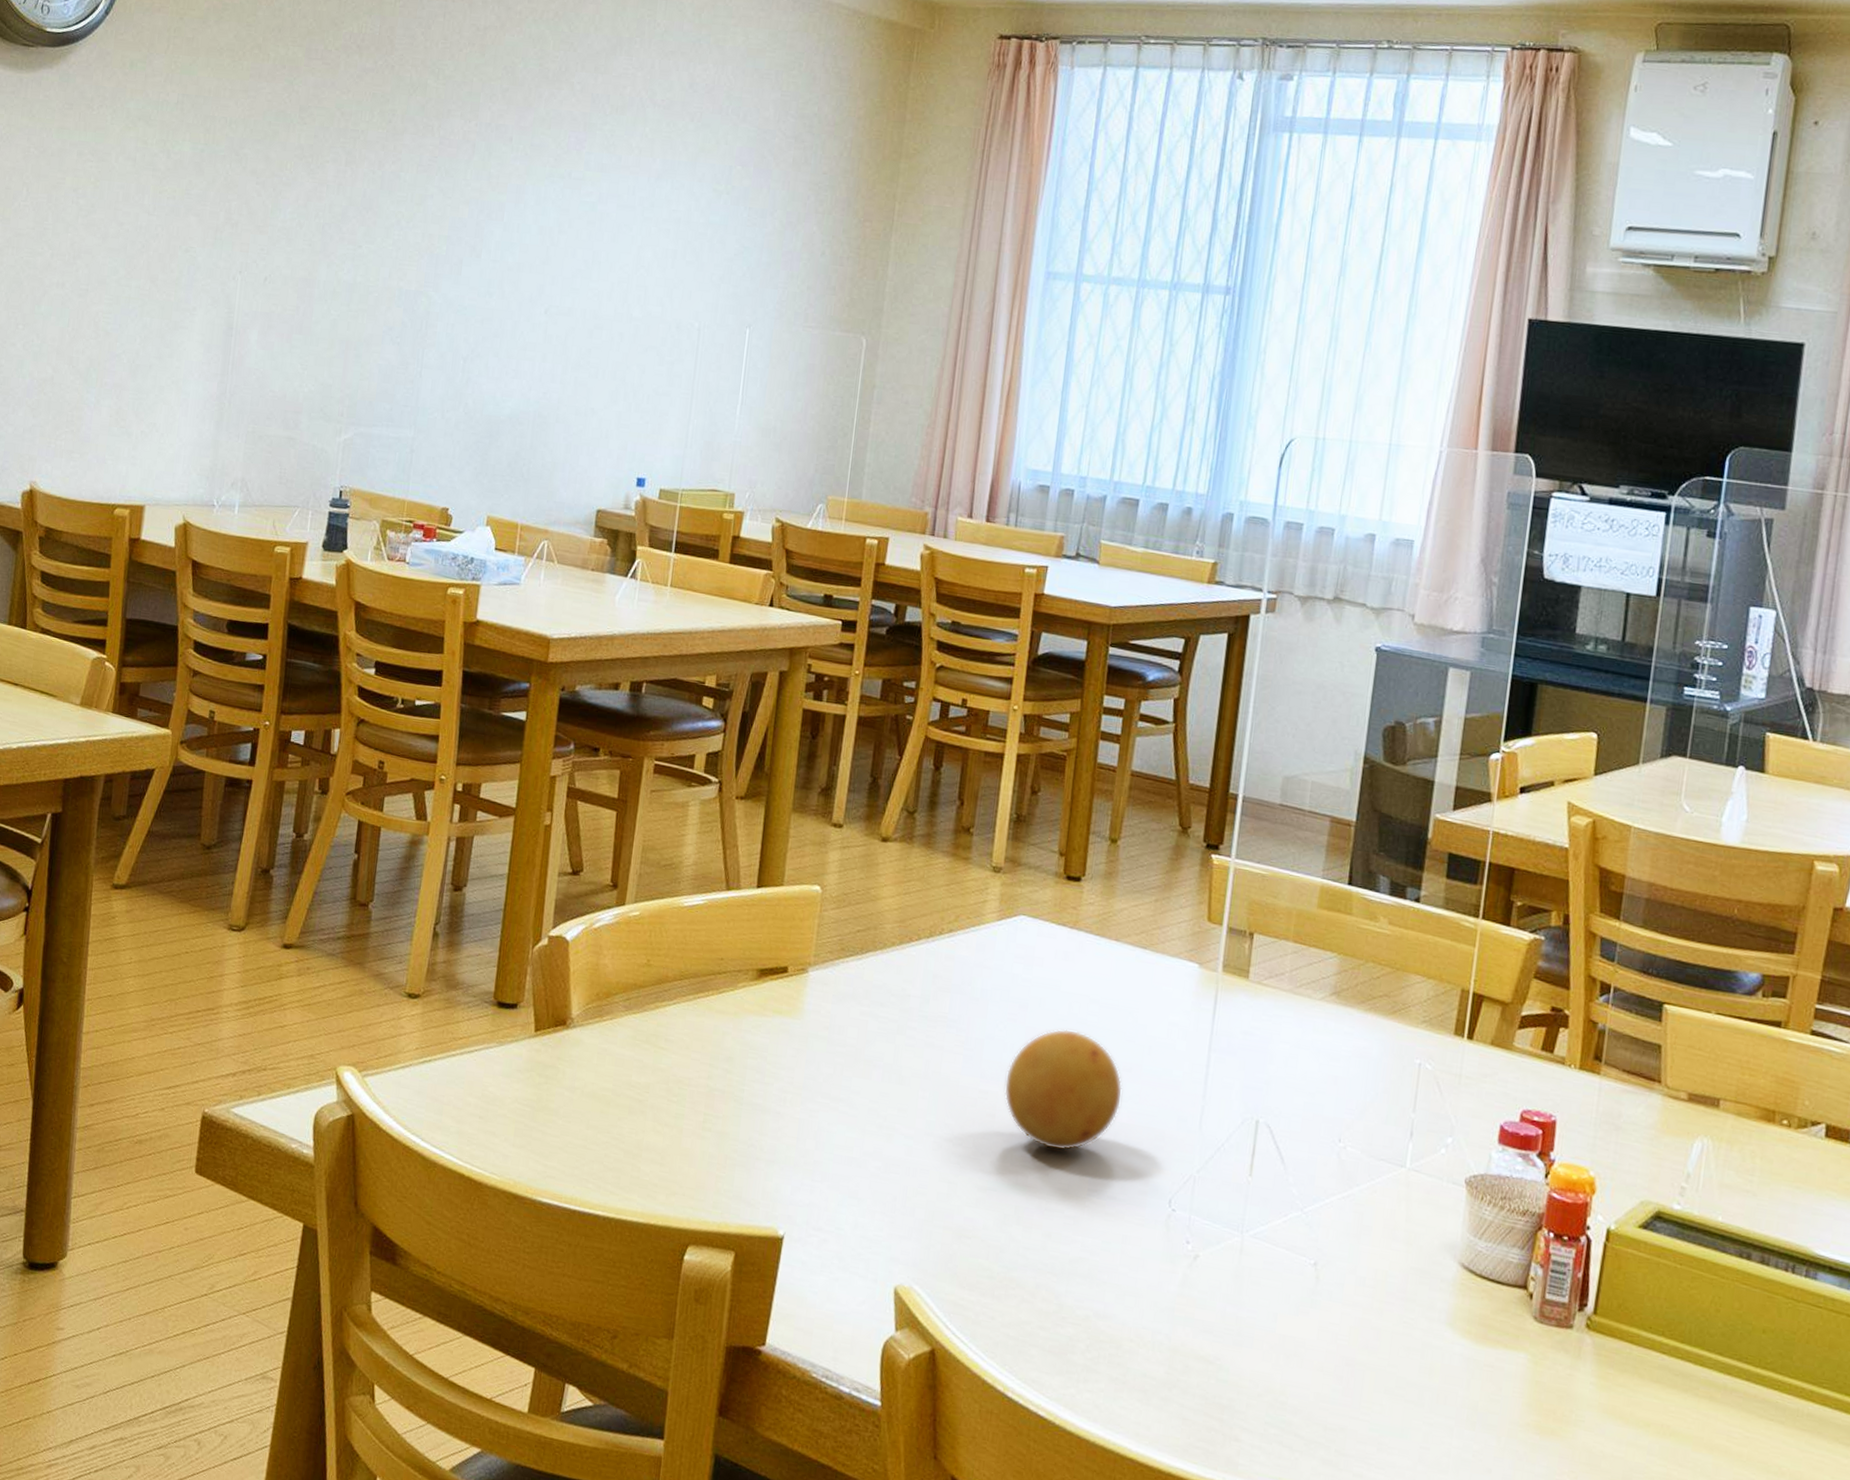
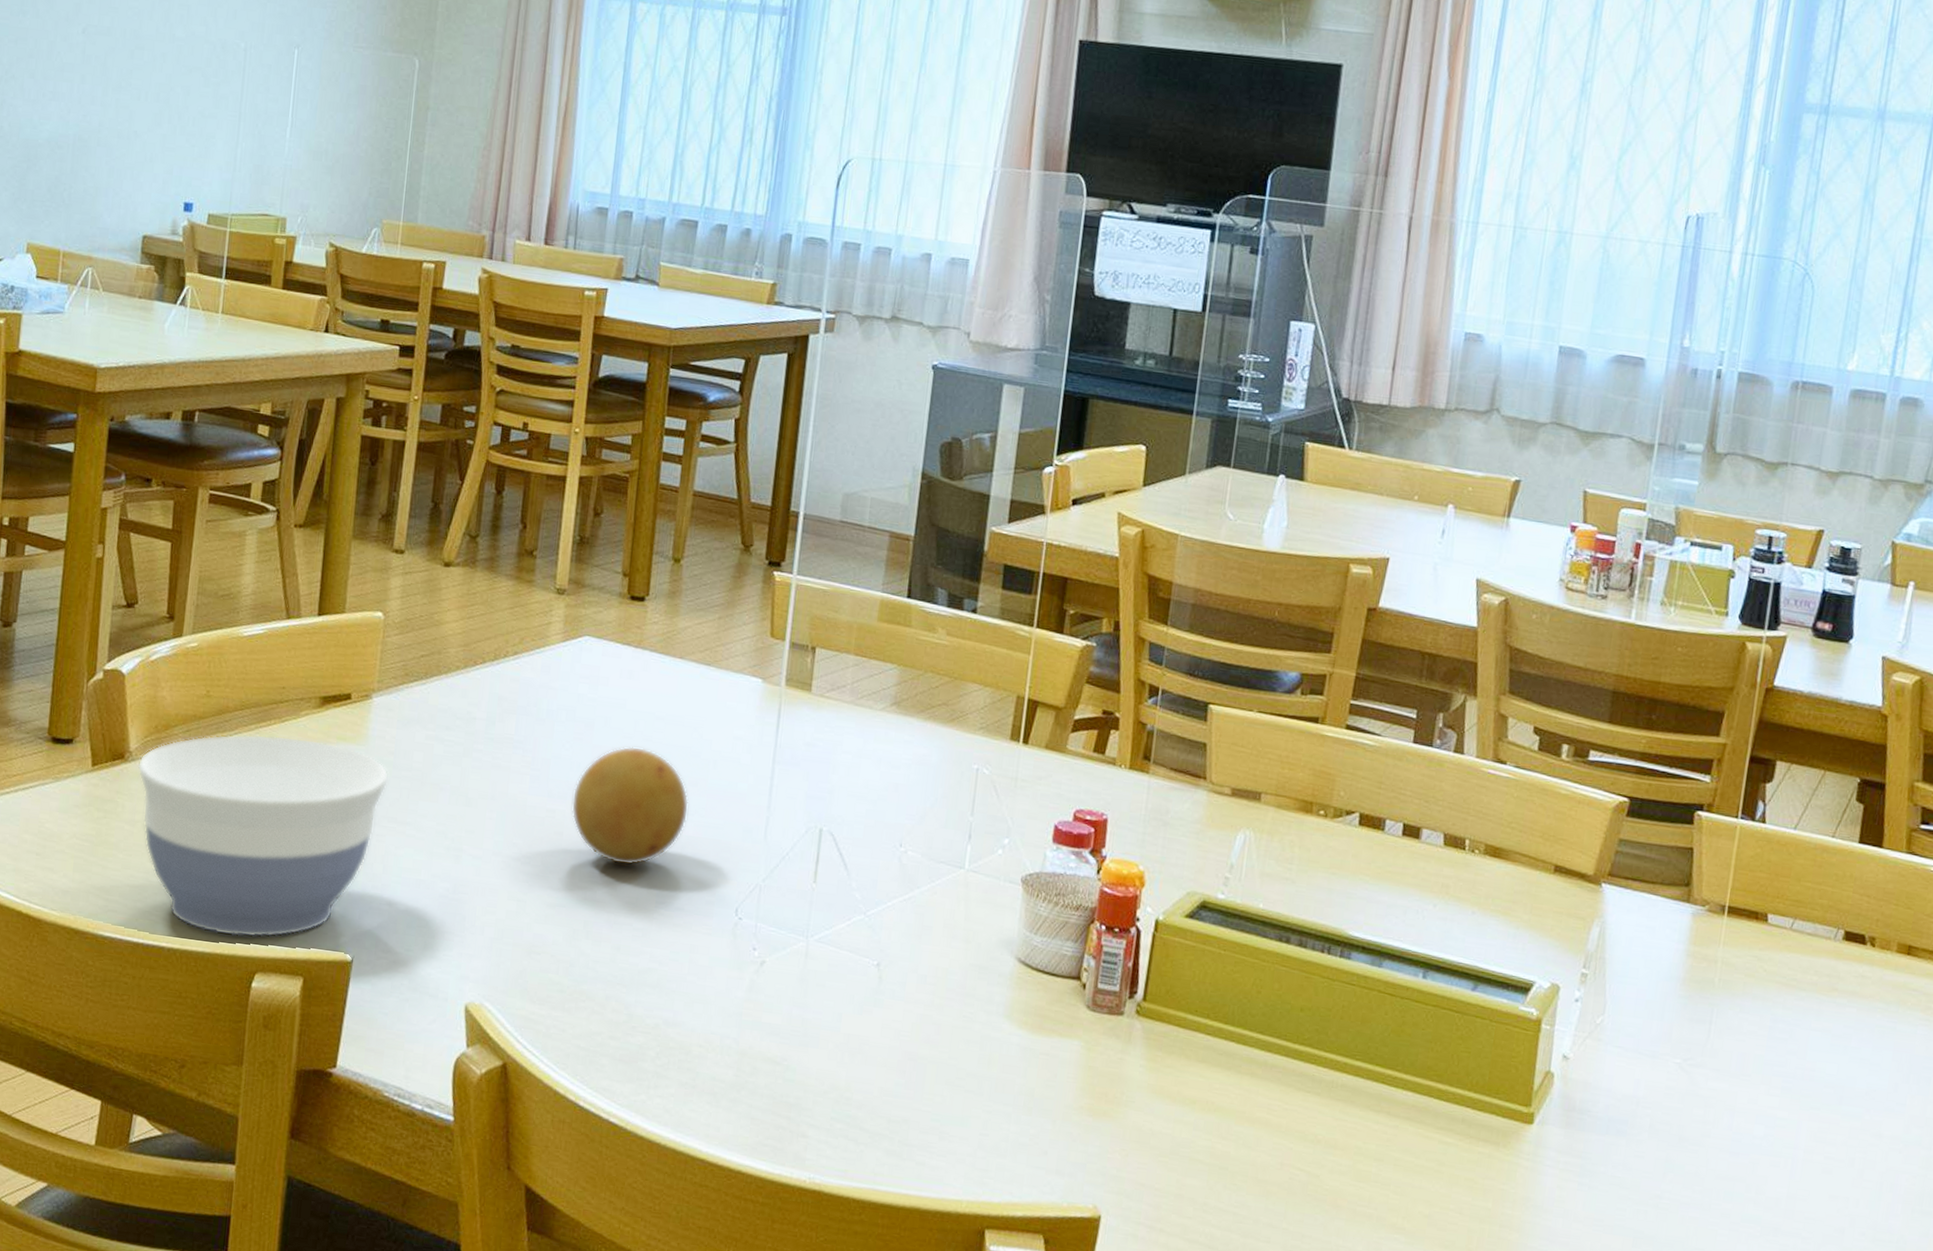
bowl: none [578,1004,823,1210] -> present [137,734,389,938]

